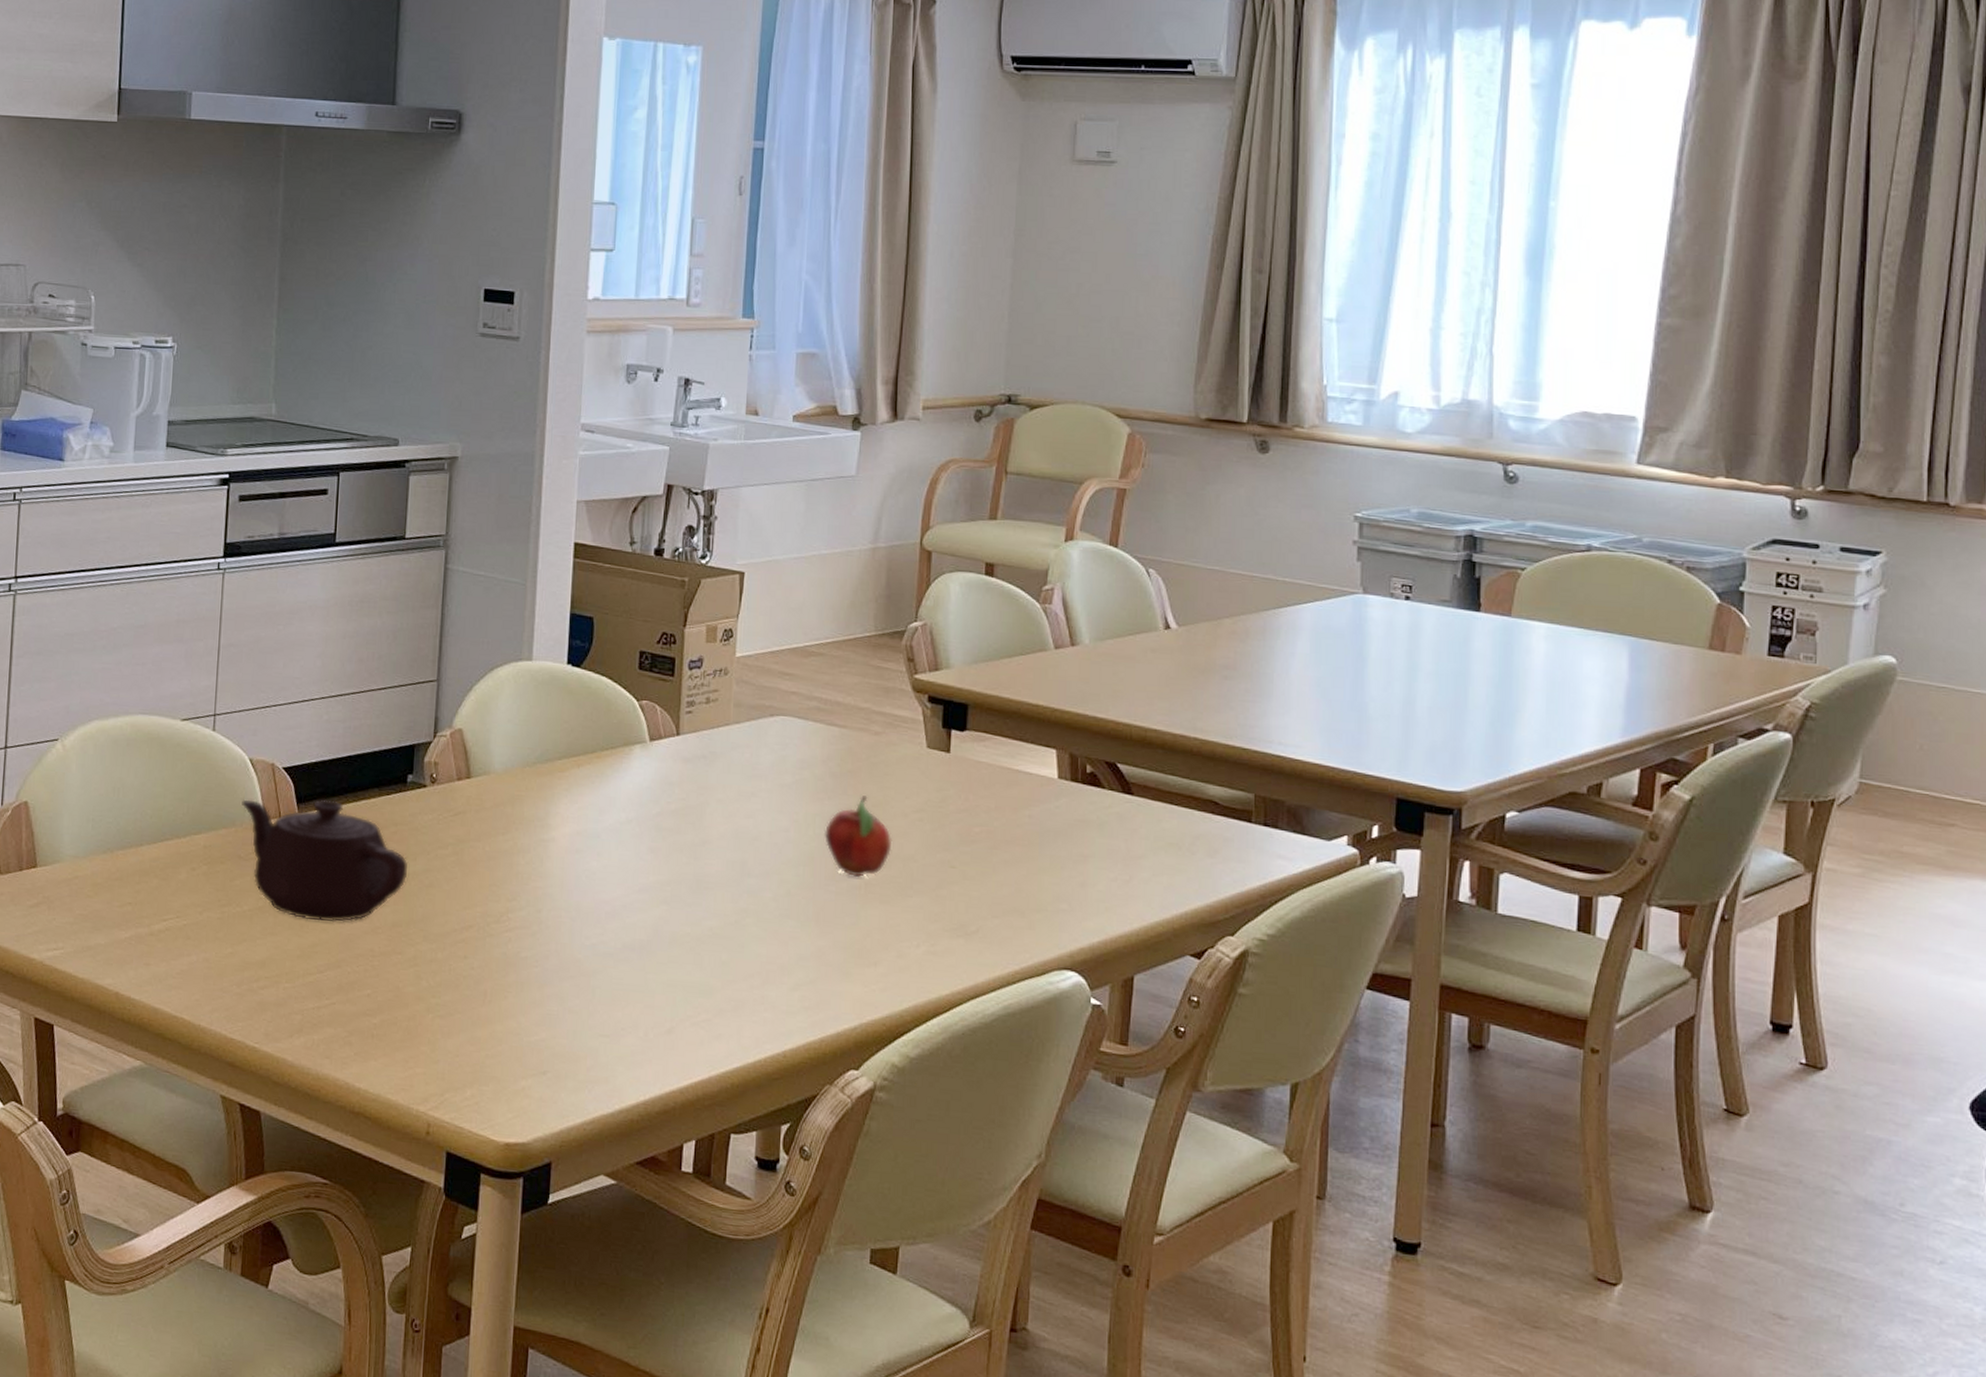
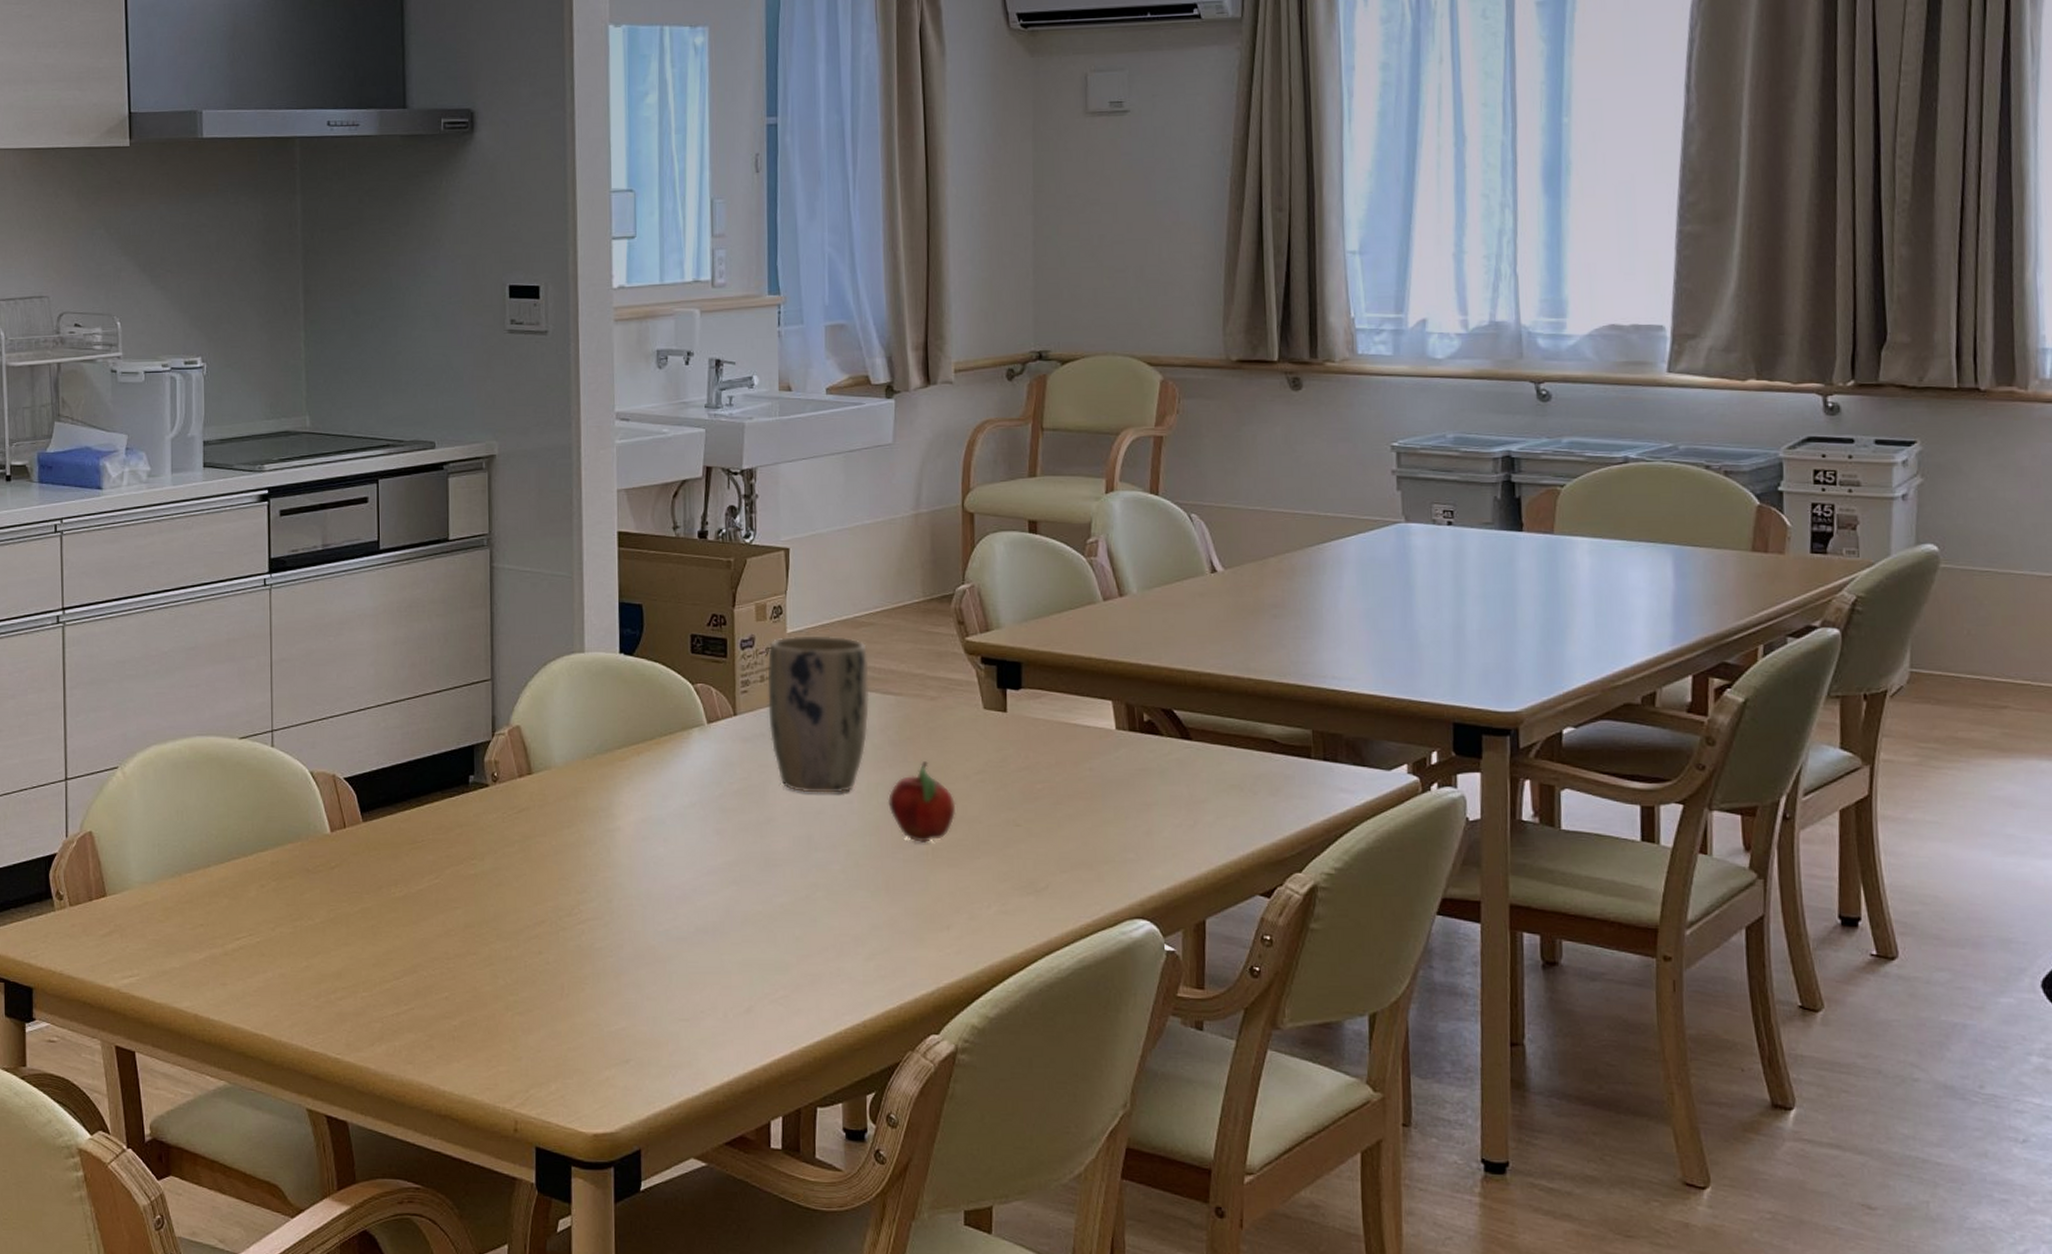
teapot: present [242,799,409,923] -> none [306,806,477,928]
plant pot: none [711,660,816,821] -> present [767,635,870,793]

